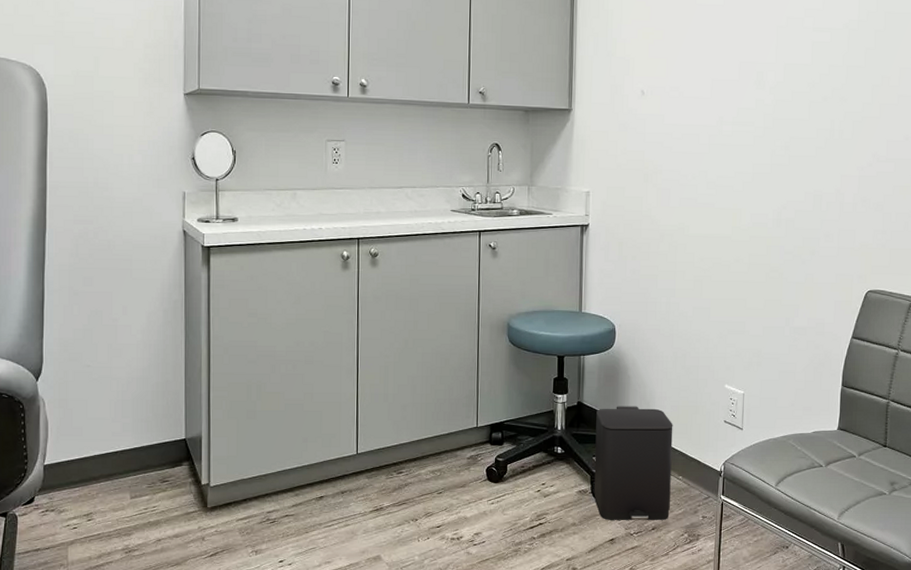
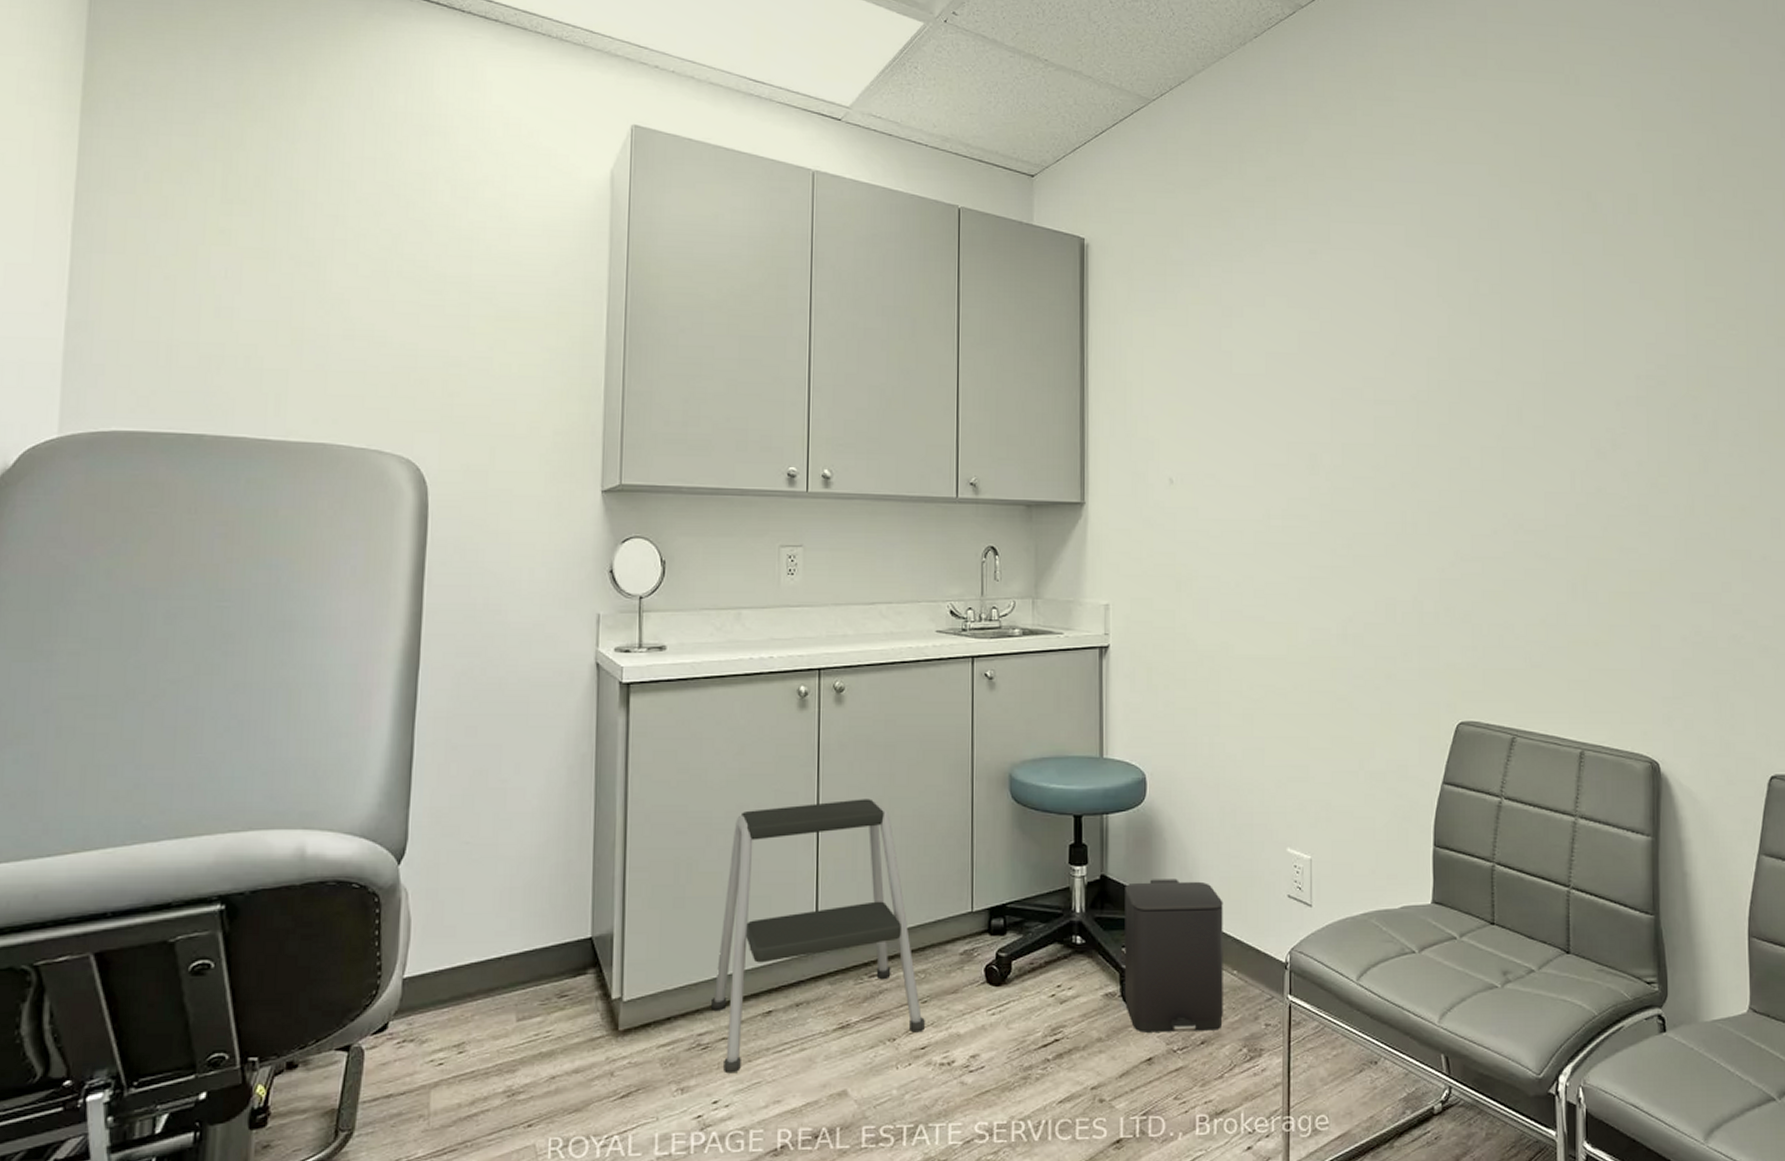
step stool: none [276,339,440,541] -> present [710,799,925,1074]

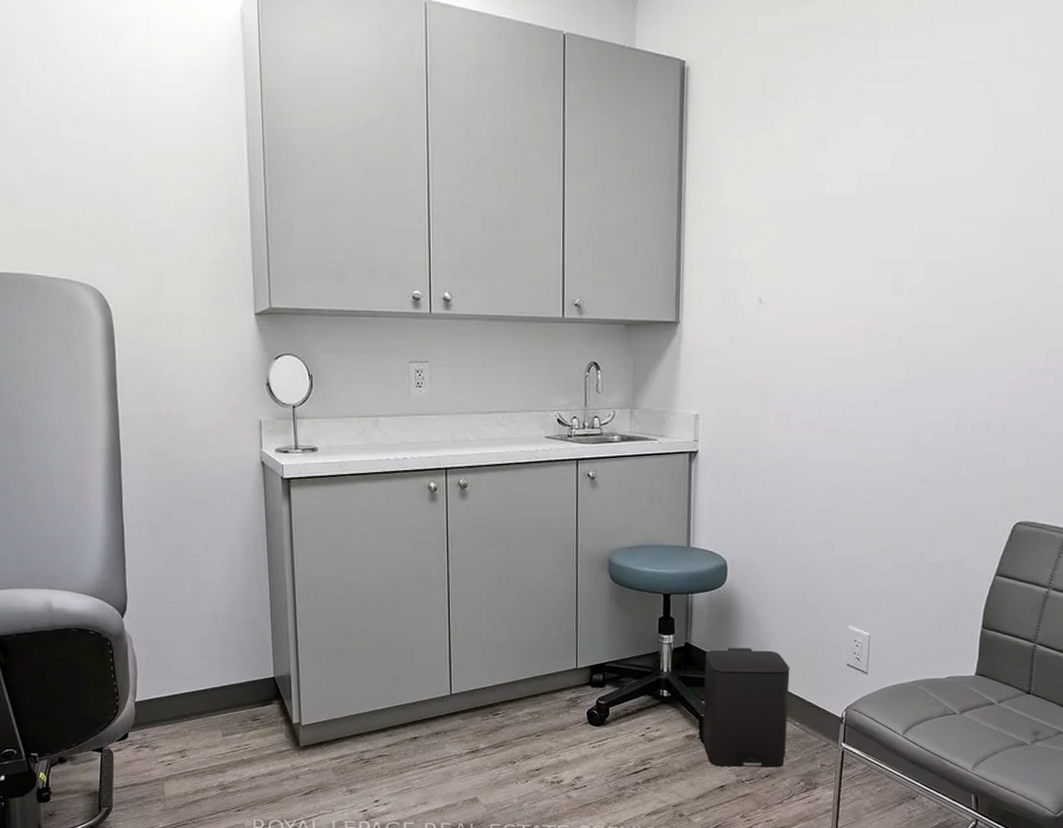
step stool: present [710,799,925,1074] -> none [369,576,538,781]

